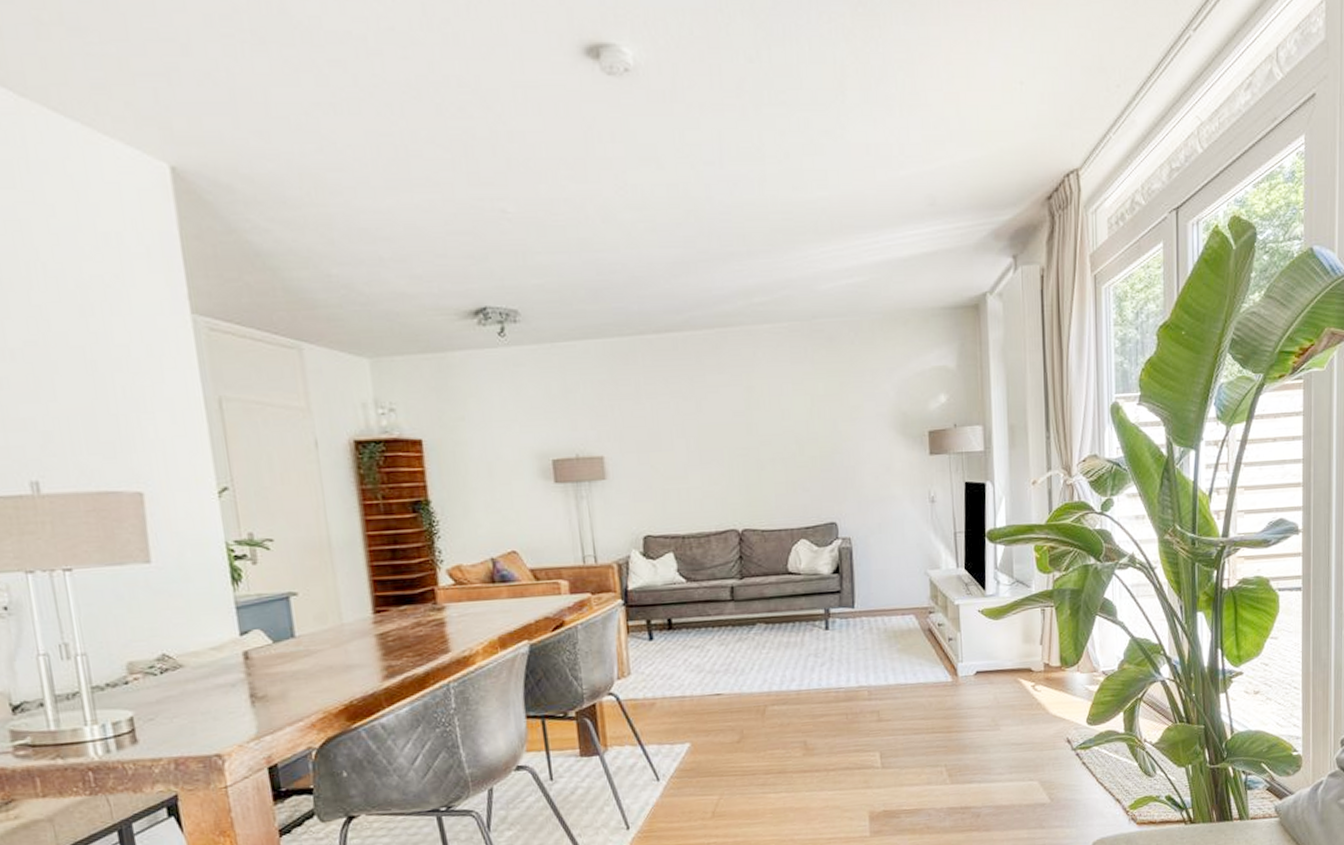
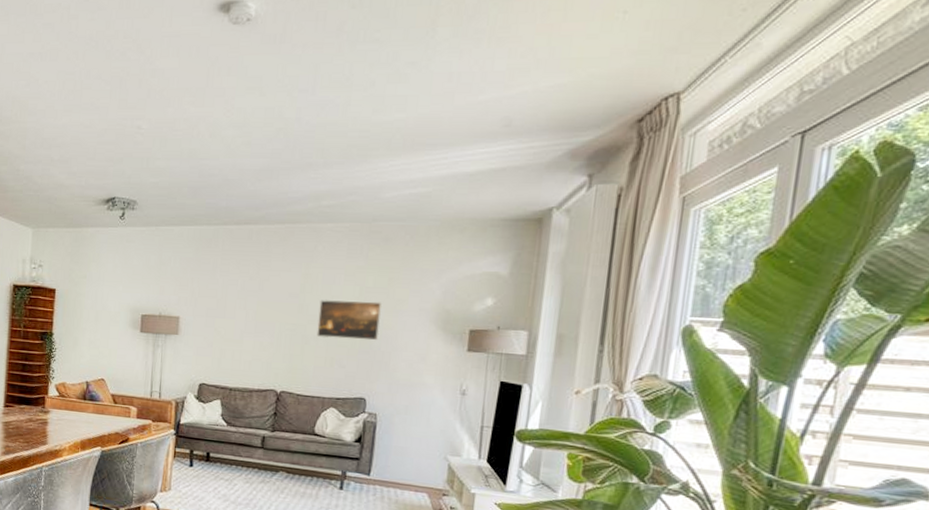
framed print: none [769,411,840,460] -> present [316,300,382,341]

